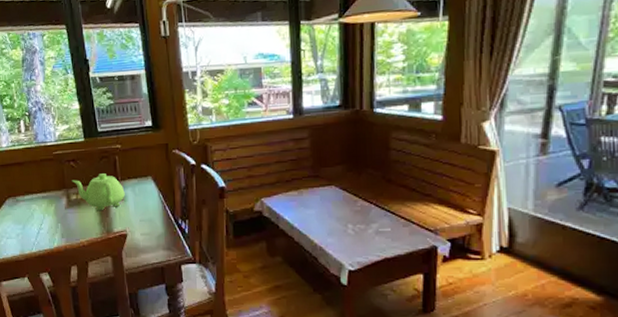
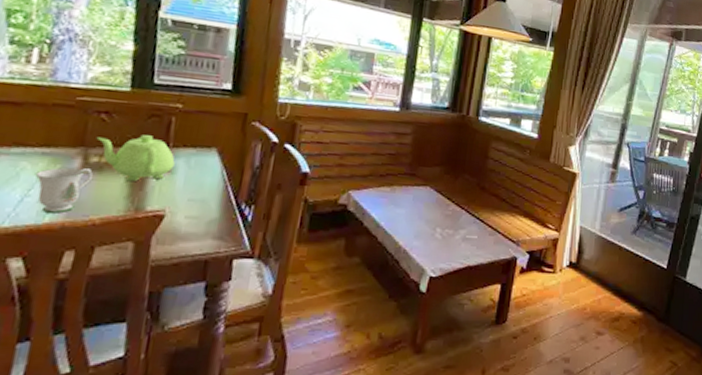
mug: none [43,205,75,240] -> present [36,167,93,214]

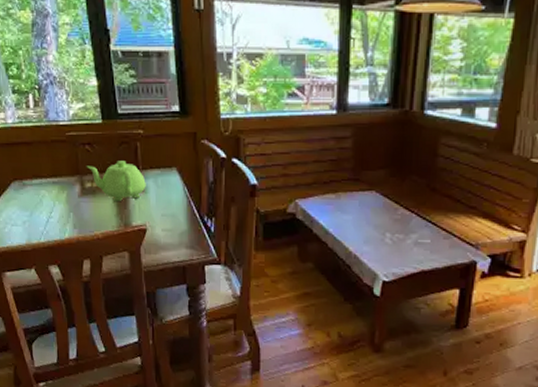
mug: present [36,167,93,214] -> none [53,193,89,230]

